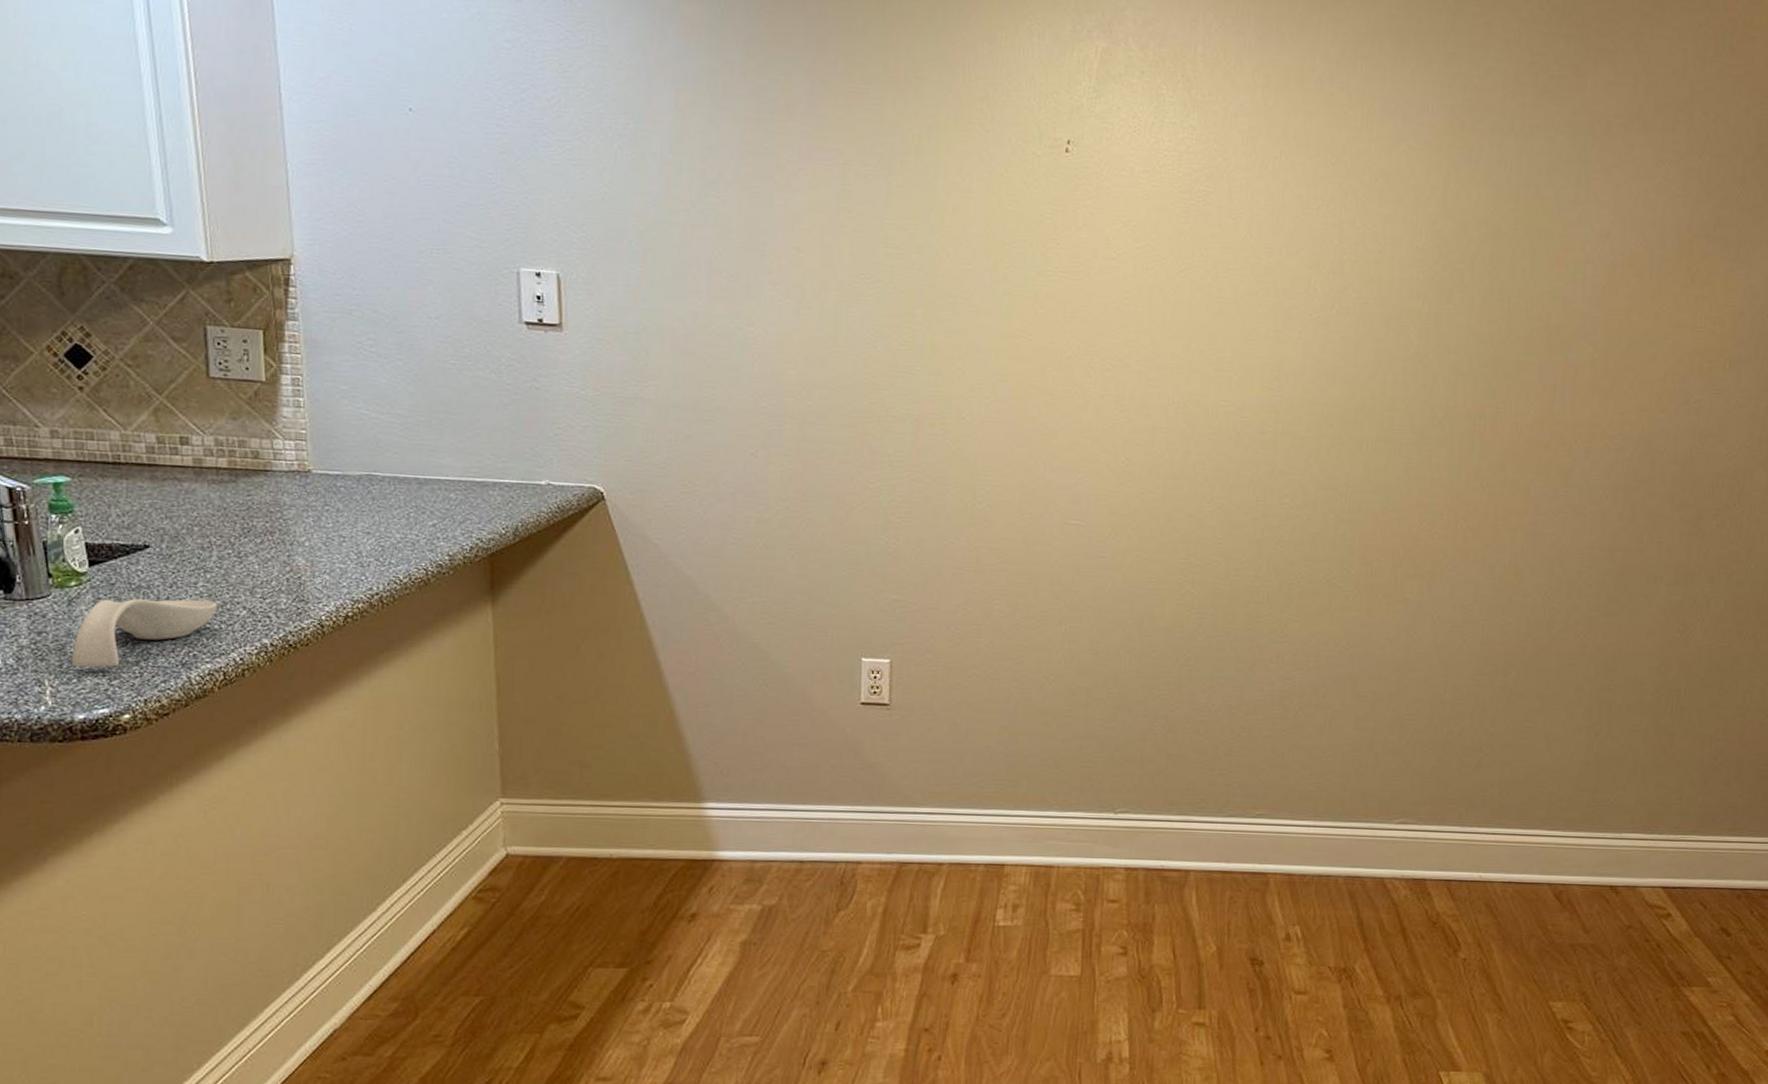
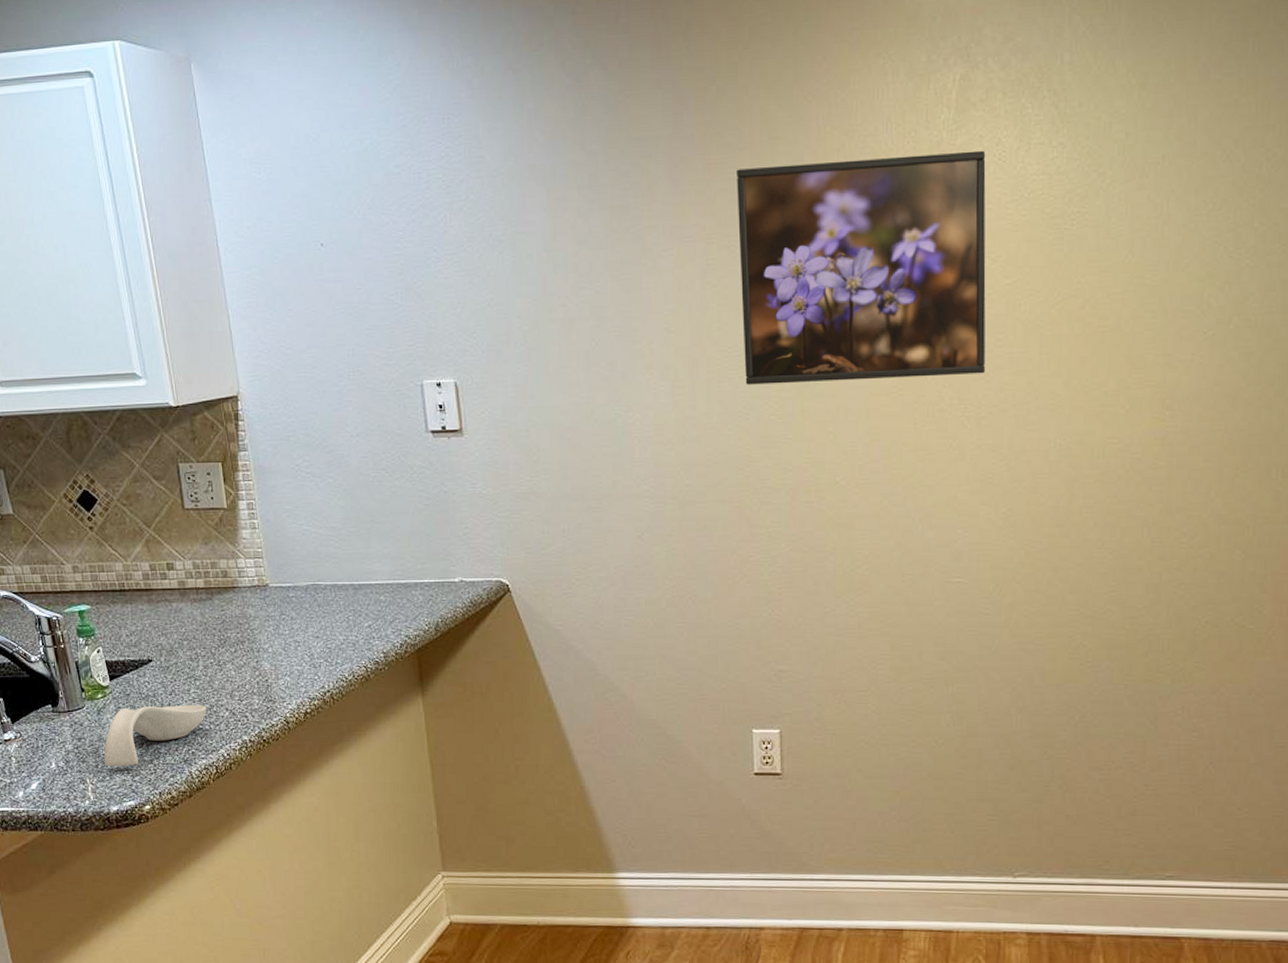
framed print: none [875,101,1122,329] -> present [737,150,986,385]

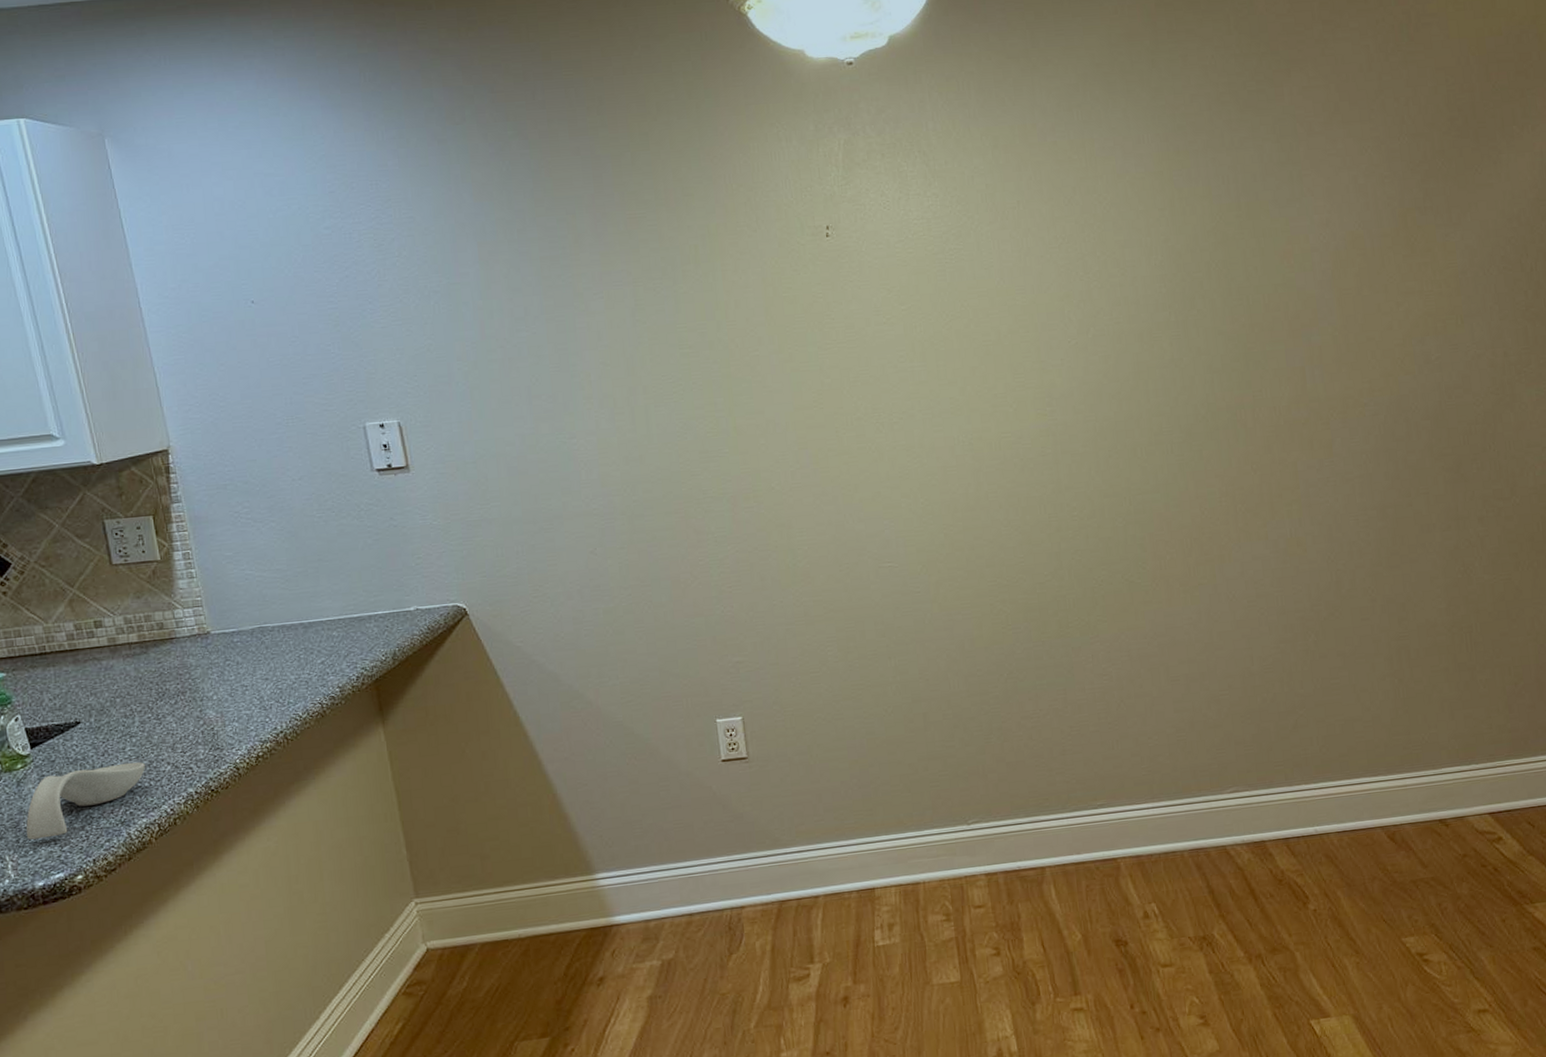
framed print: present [737,150,986,385] -> none [656,201,893,408]

